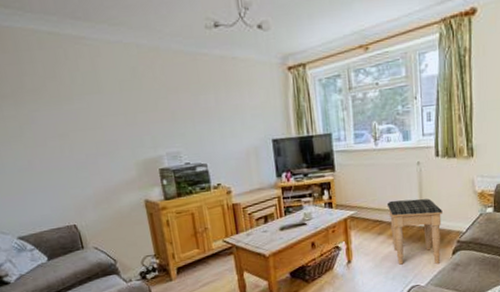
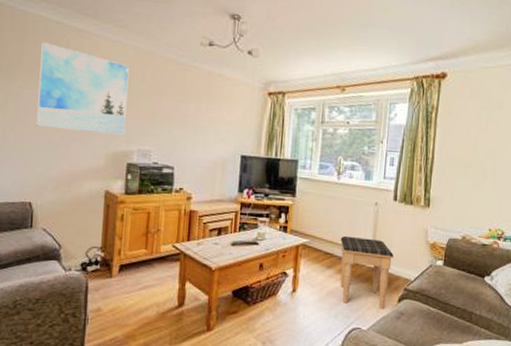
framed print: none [39,57,149,148] -> present [36,42,129,136]

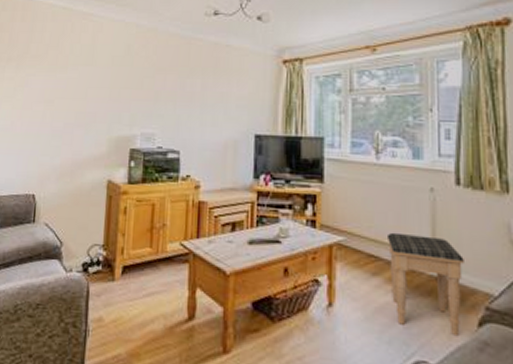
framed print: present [36,42,129,136] -> none [41,29,132,119]

